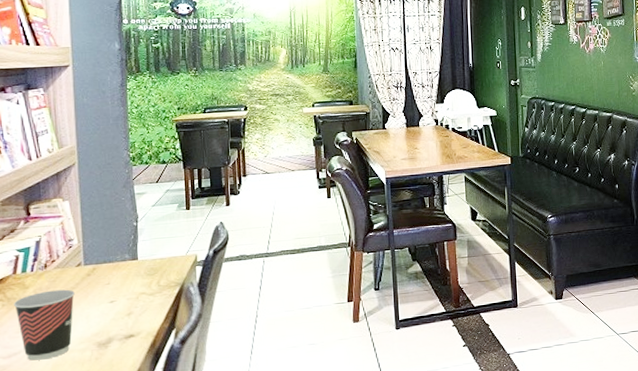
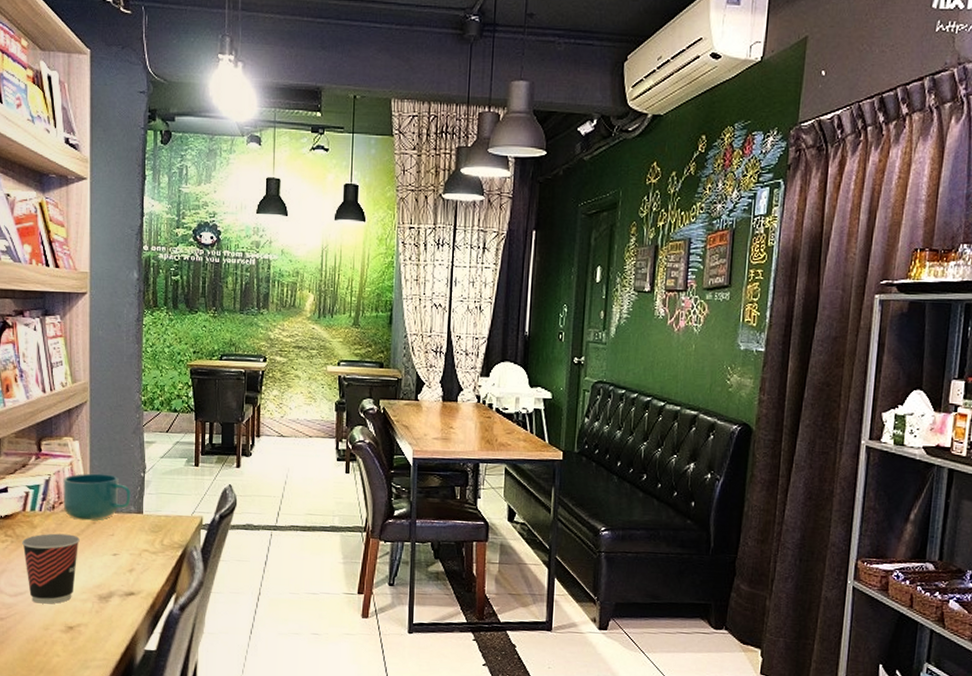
cup: none [54,227,125,275] -> present [63,473,131,521]

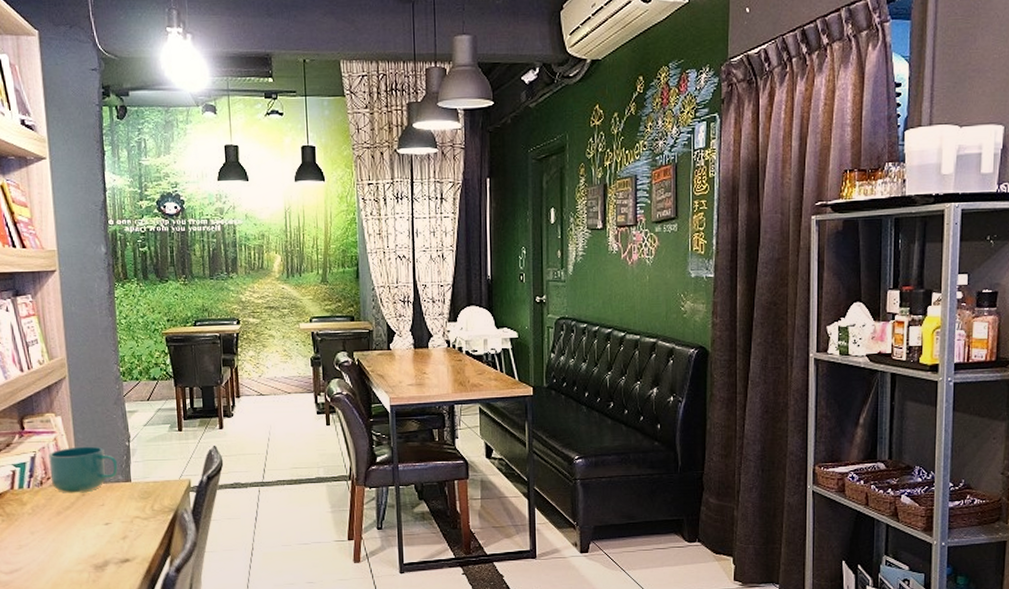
cup: present [22,533,80,604] -> none [13,508,71,578]

